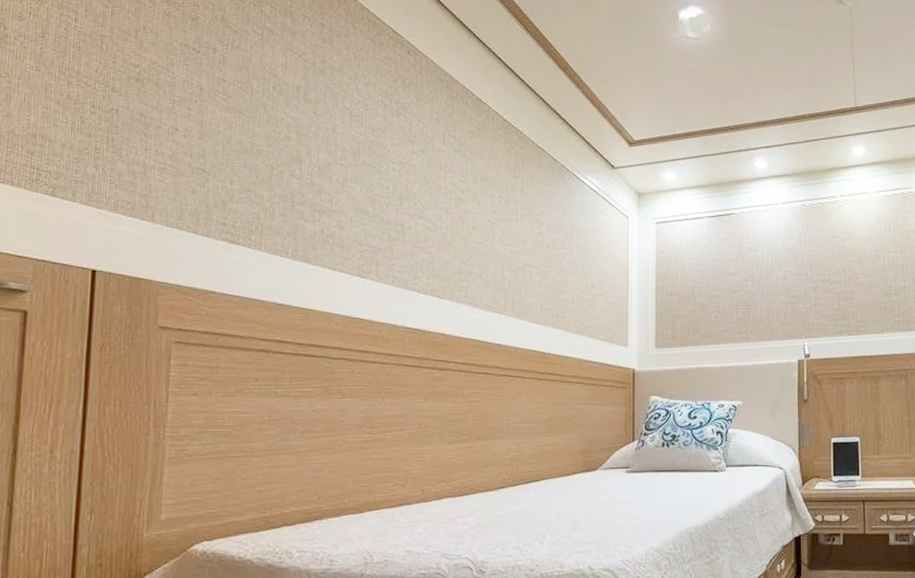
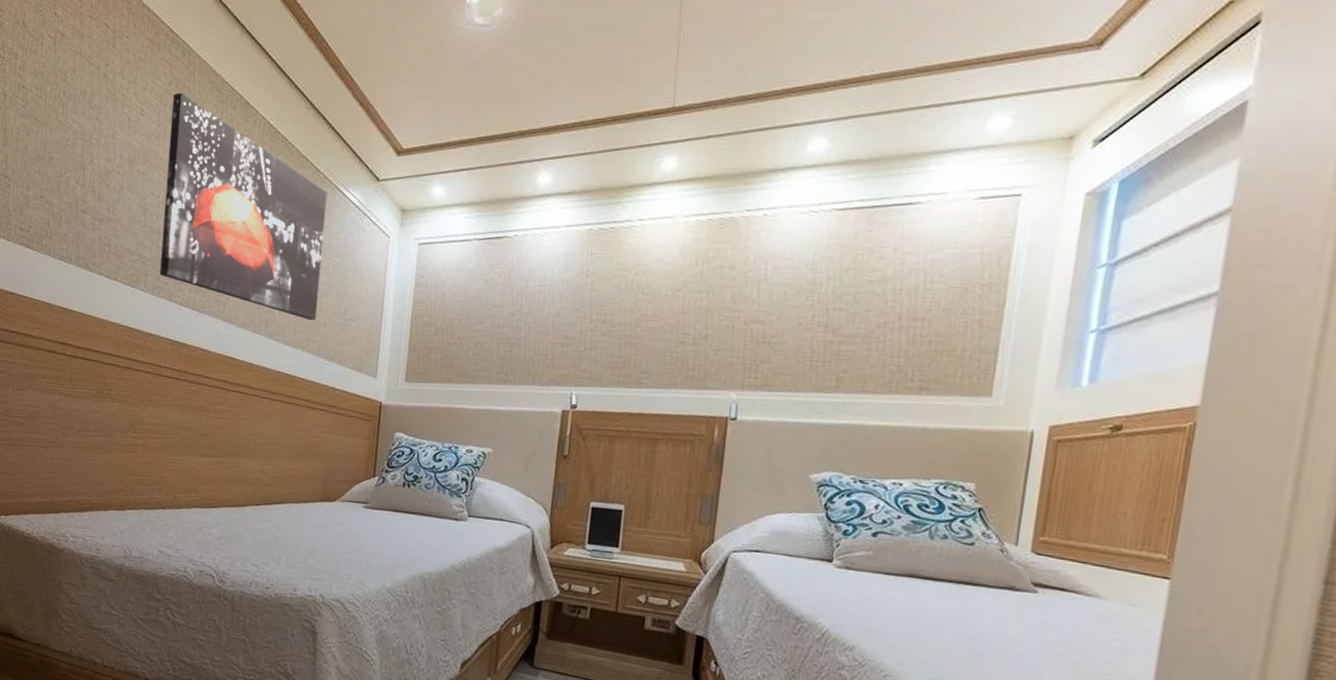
wall art: none [393,89,566,297] -> present [160,92,328,320]

